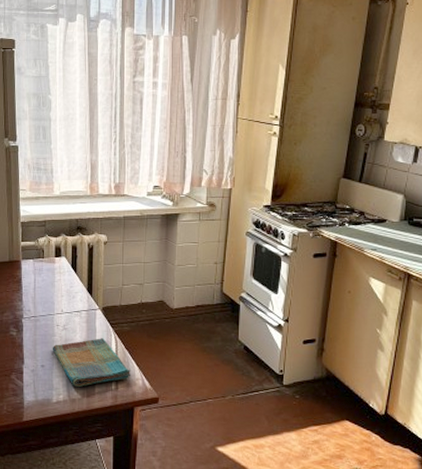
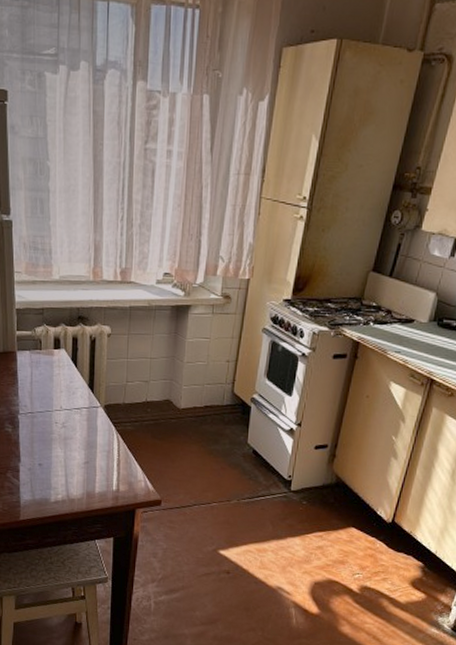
dish towel: present [52,338,132,387] -> none [50,437,134,487]

